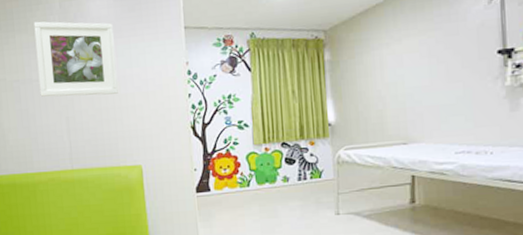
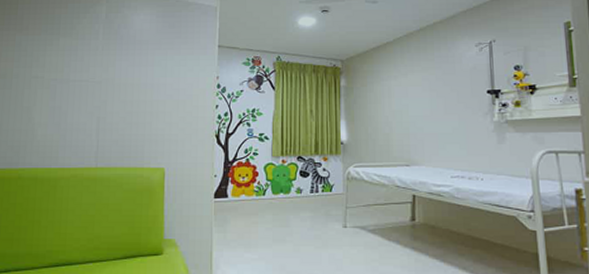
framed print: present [34,21,118,97] -> none [75,28,153,101]

